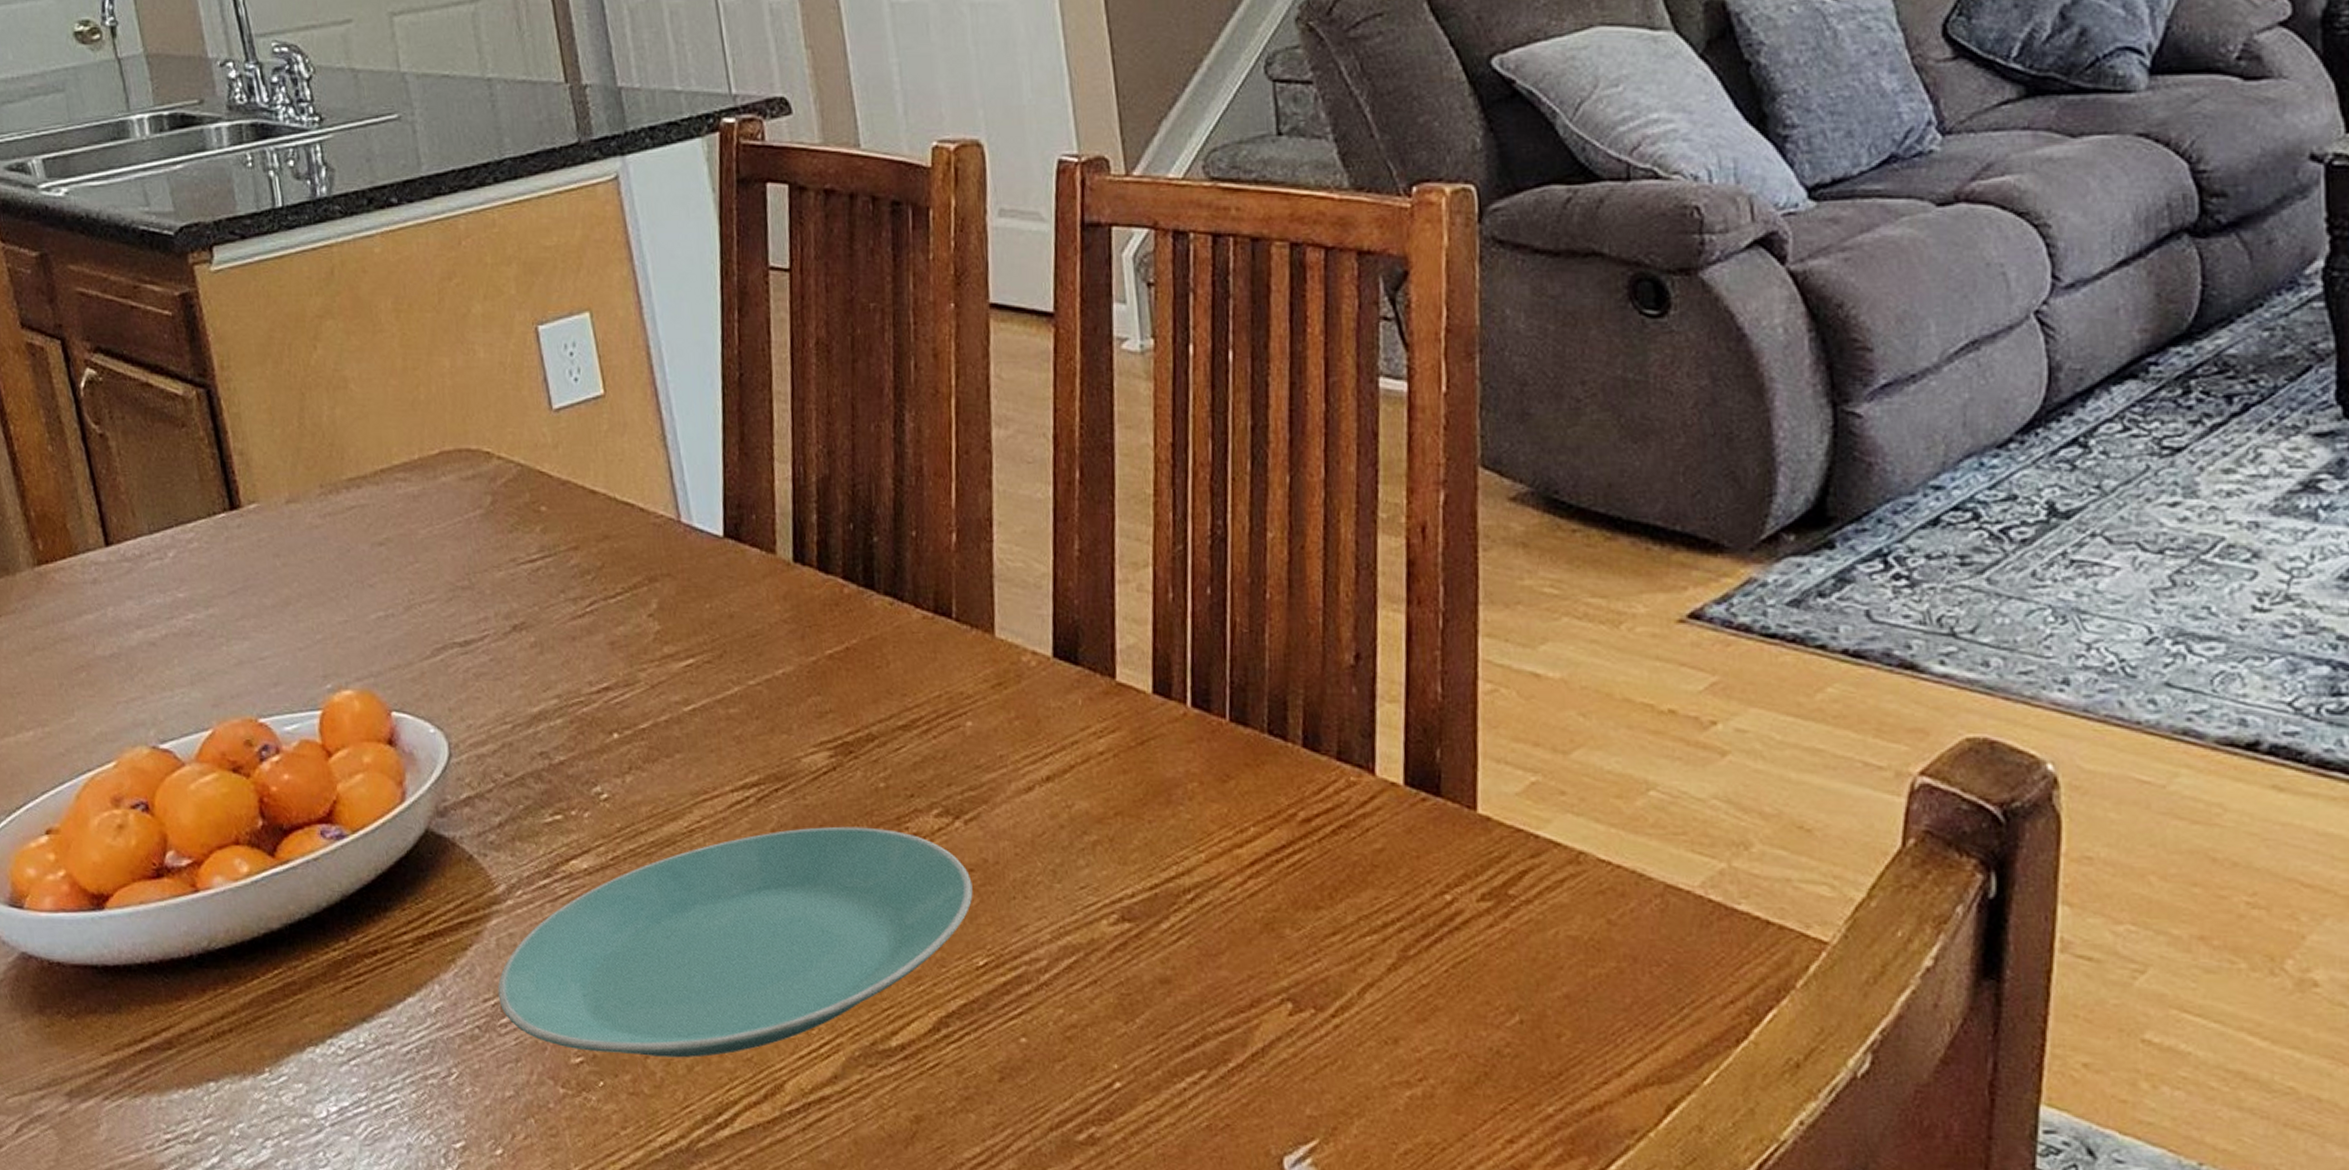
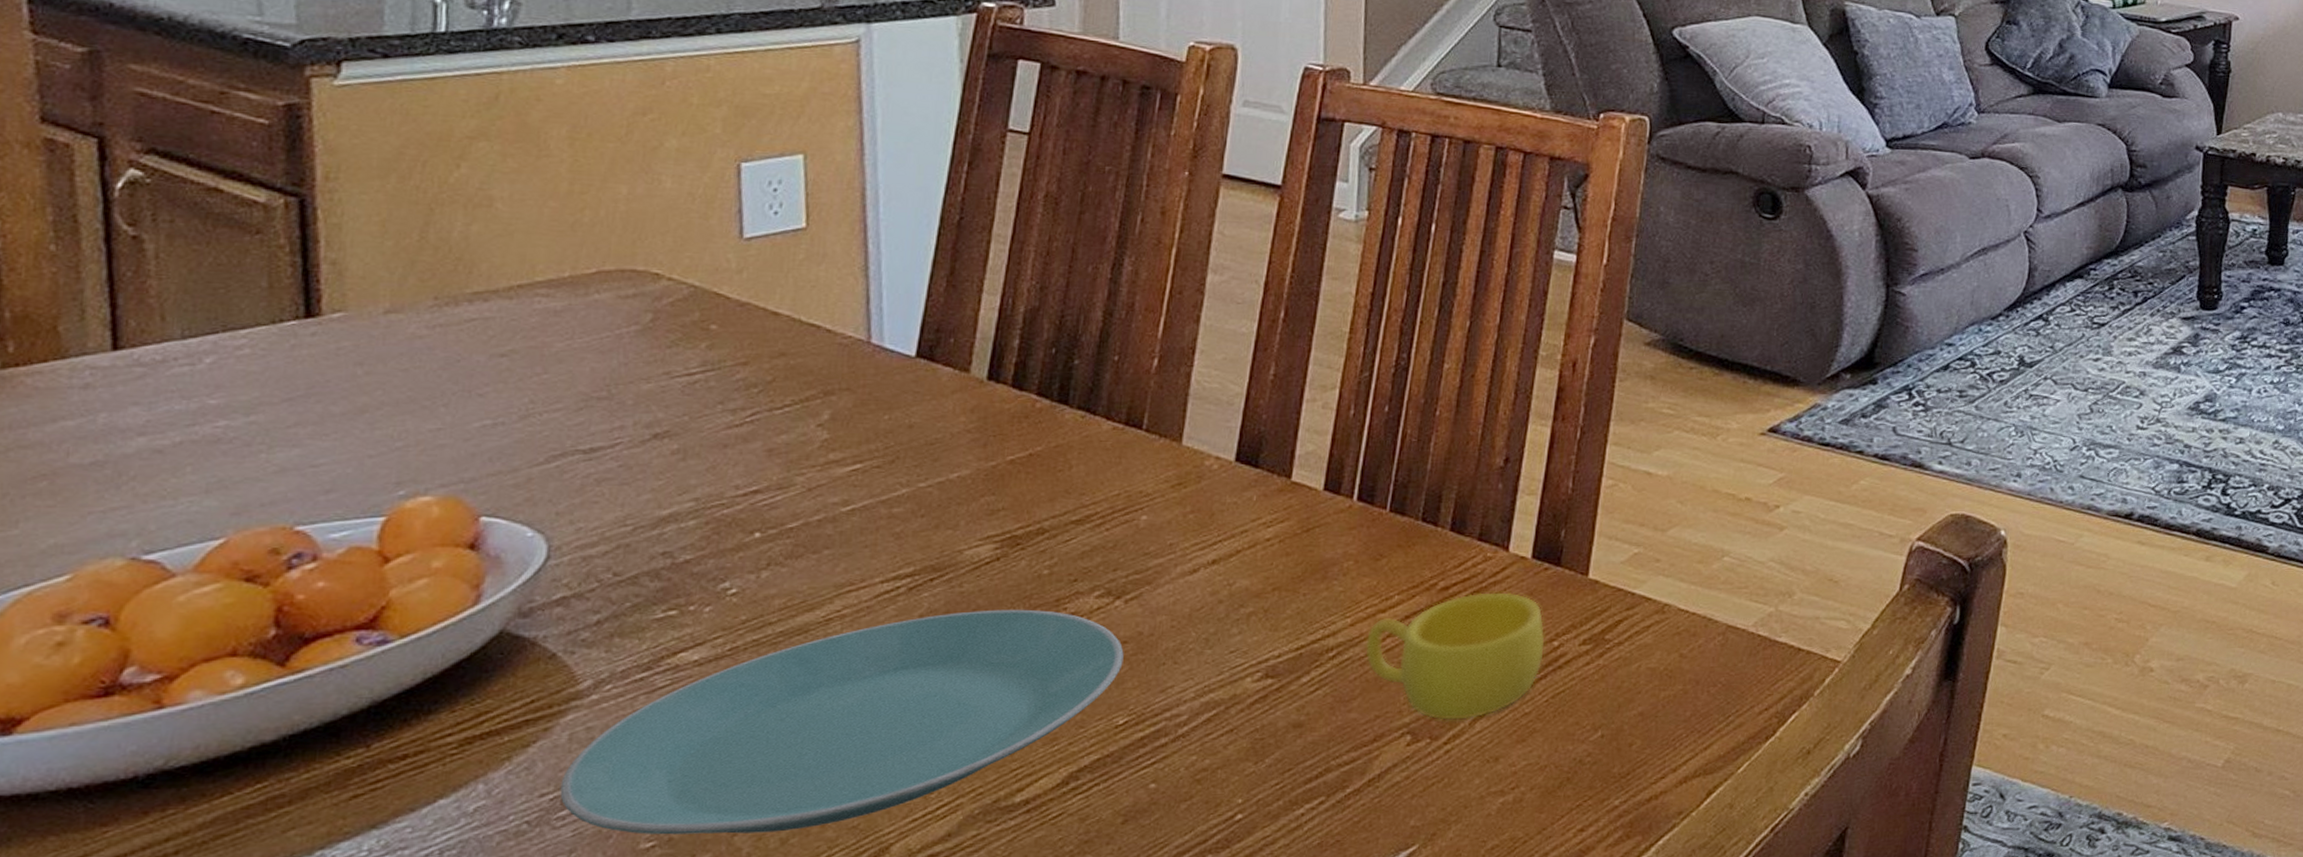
cup: none [1224,826,1437,989] -> present [1364,591,1546,721]

